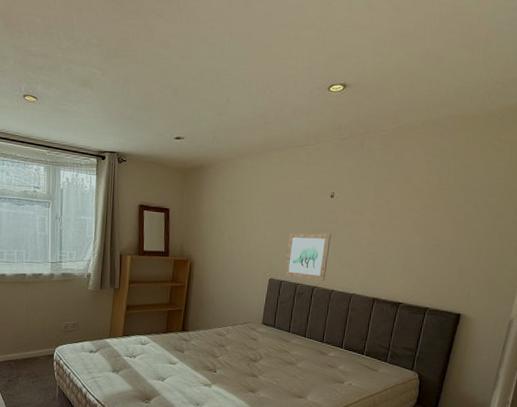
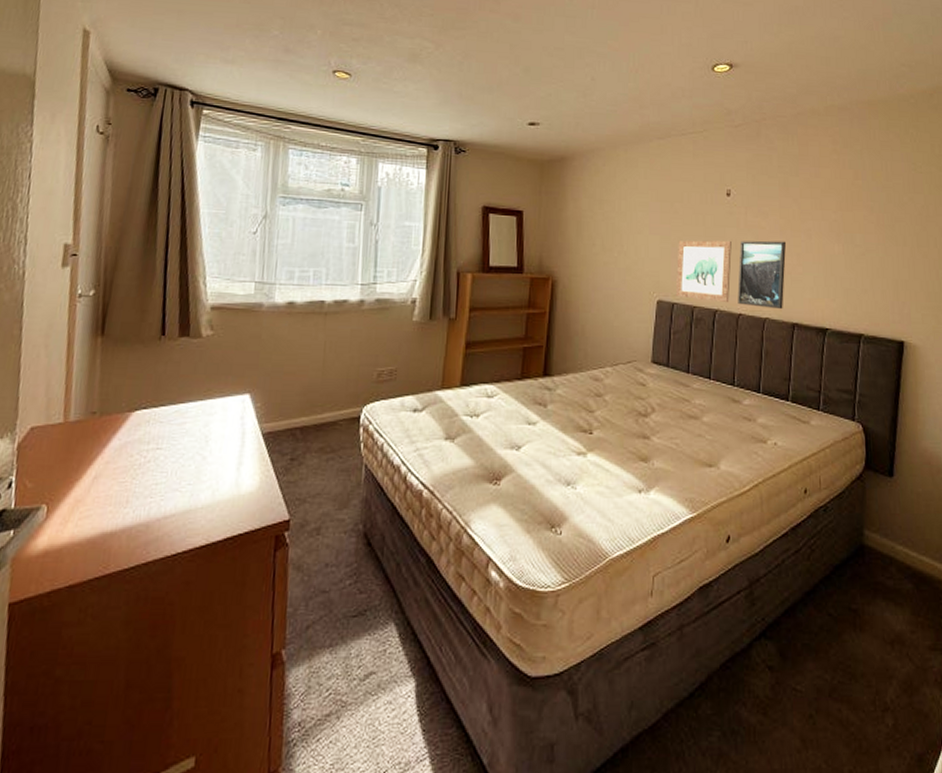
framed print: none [332,234,376,288] -> present [738,240,787,310]

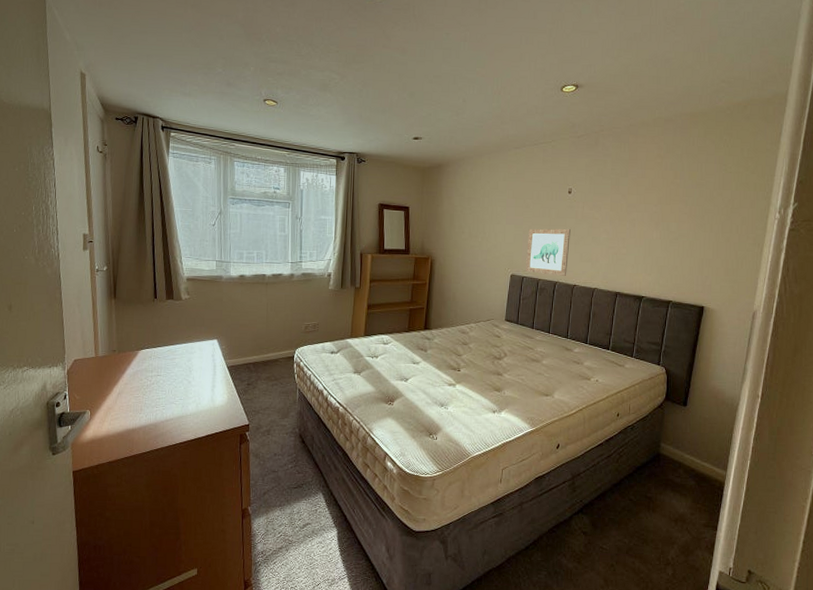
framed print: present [738,240,787,310] -> none [573,228,615,282]

